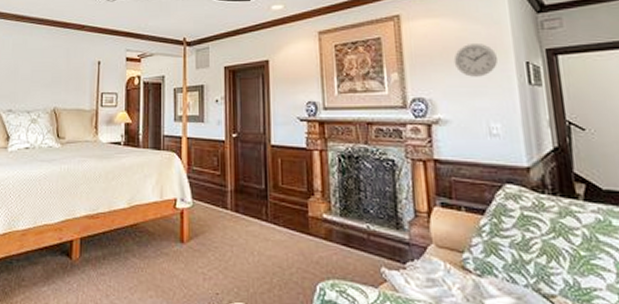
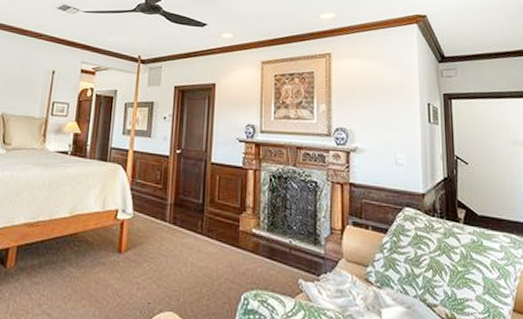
wall clock: present [453,44,497,77] -> none [372,84,406,113]

